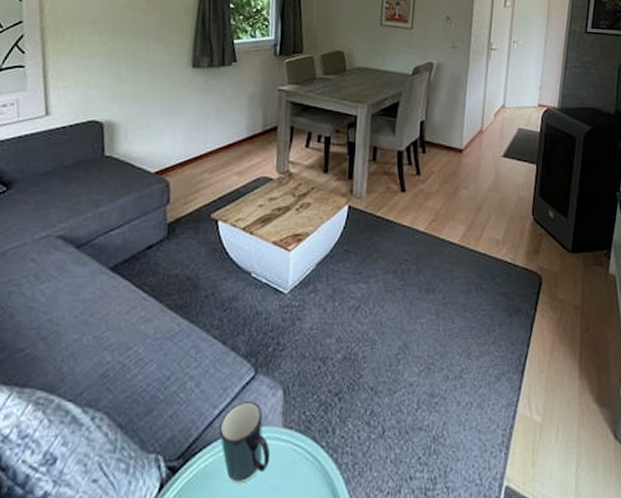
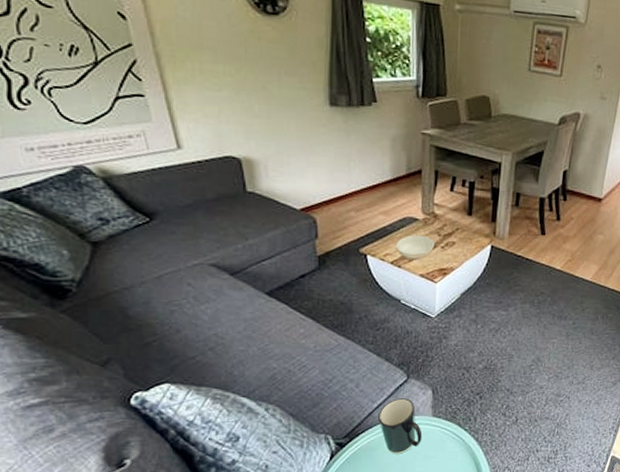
bowl: none [248,196,290,225] -> present [396,235,436,260]

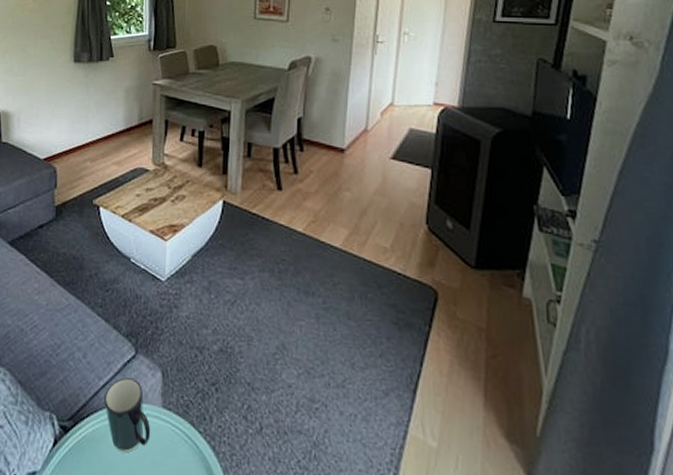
bowl: present [396,235,436,260] -> none [127,186,166,214]

